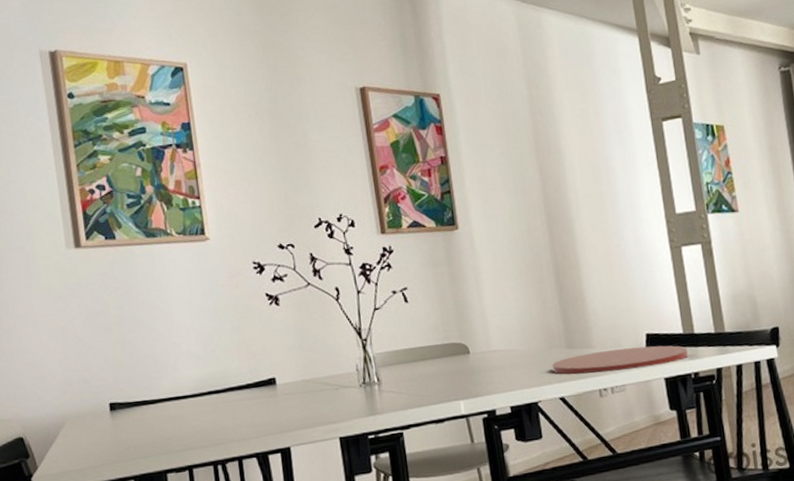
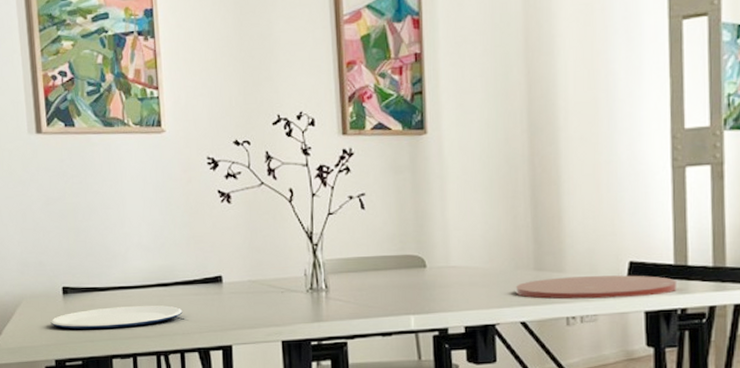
plate: none [98,413,238,447] -> present [50,305,183,330]

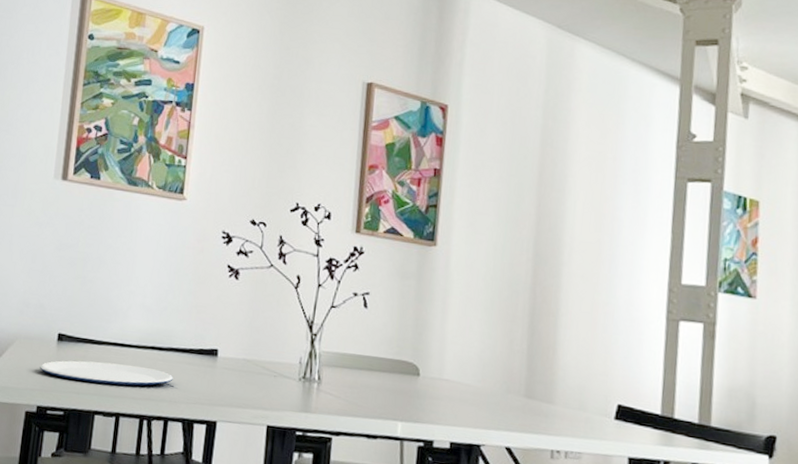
plate: present [515,275,677,299] -> none [503,407,663,443]

